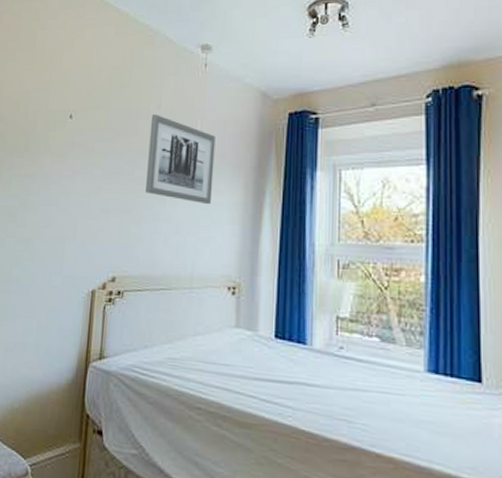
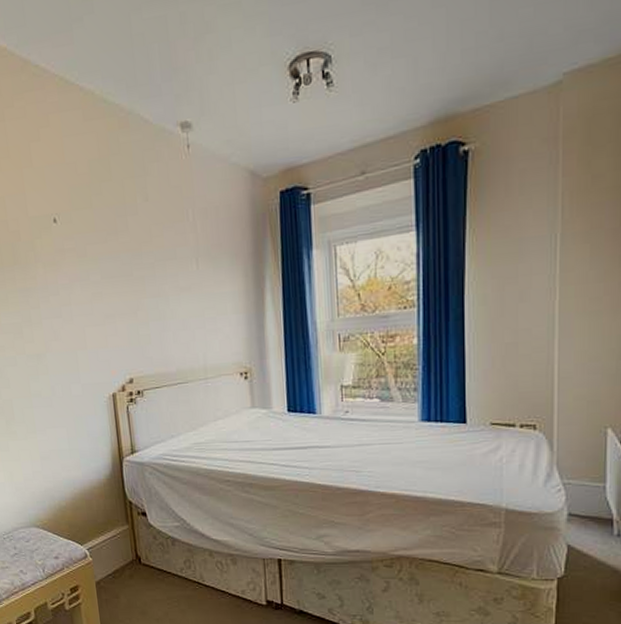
wall art: present [146,113,216,205] -> none [139,207,214,297]

